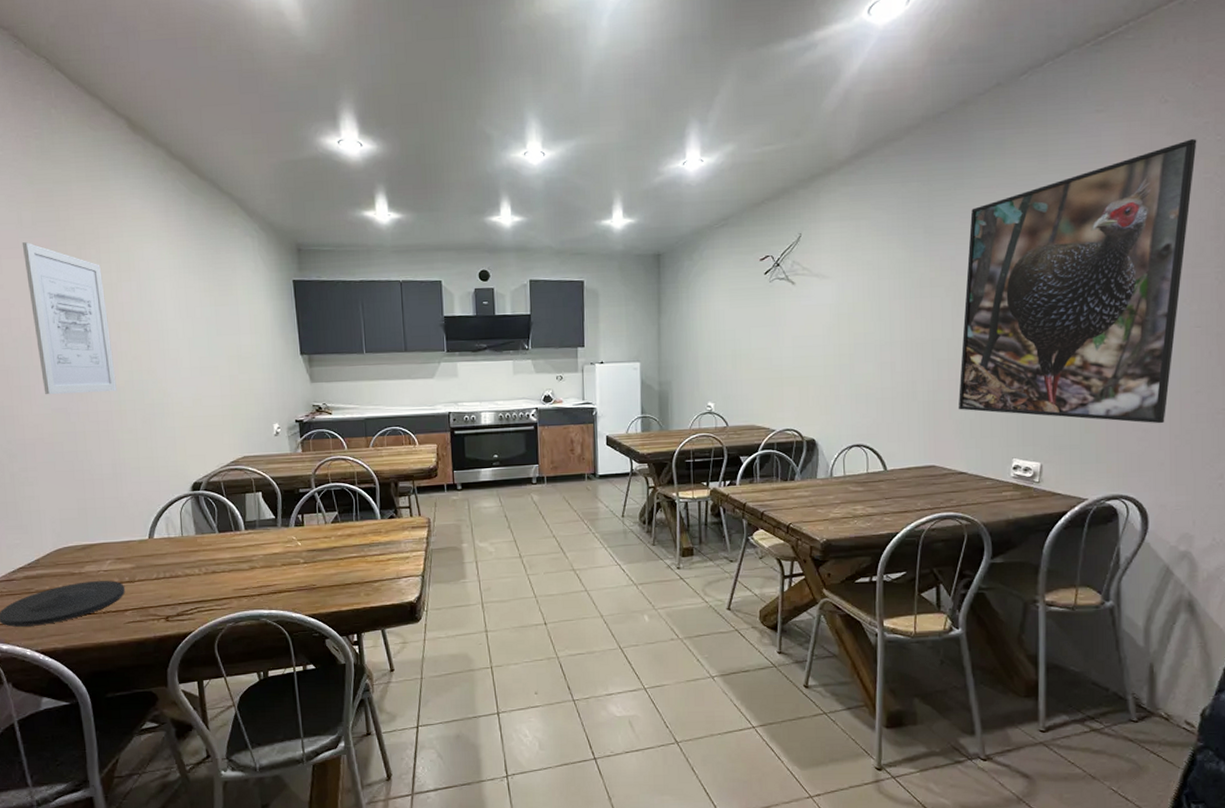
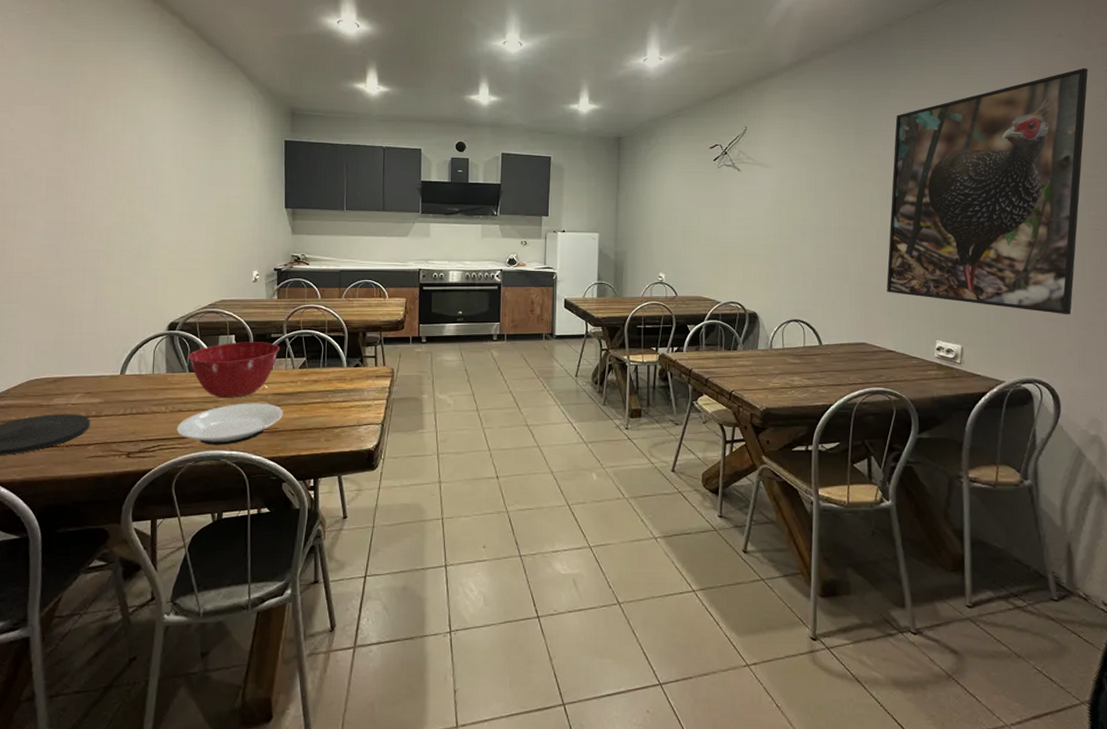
wall art: present [22,242,117,395] -> none [36,91,108,232]
plate: none [212,560,319,605] -> present [176,403,283,445]
mixing bowl: none [216,497,310,557] -> present [188,342,281,398]

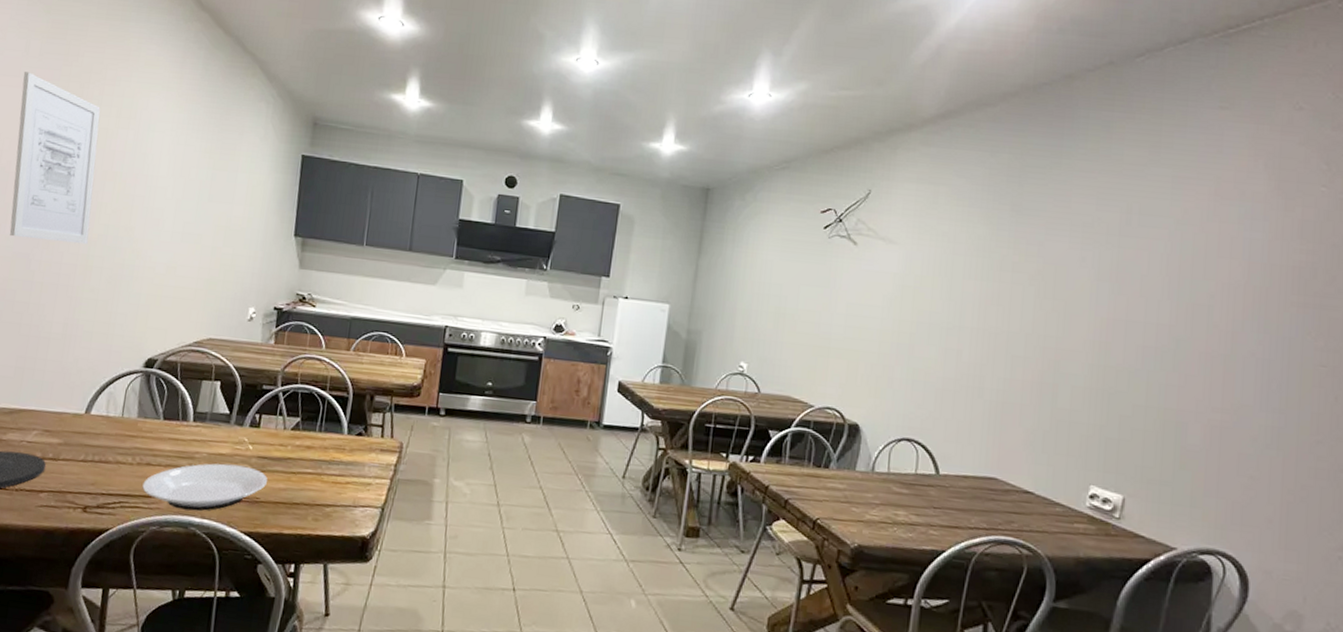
wall art: none [36,91,108,232] -> present [9,72,101,245]
mixing bowl: present [188,342,281,398] -> none [164,390,272,457]
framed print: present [886,68,1088,315] -> none [1030,154,1334,473]

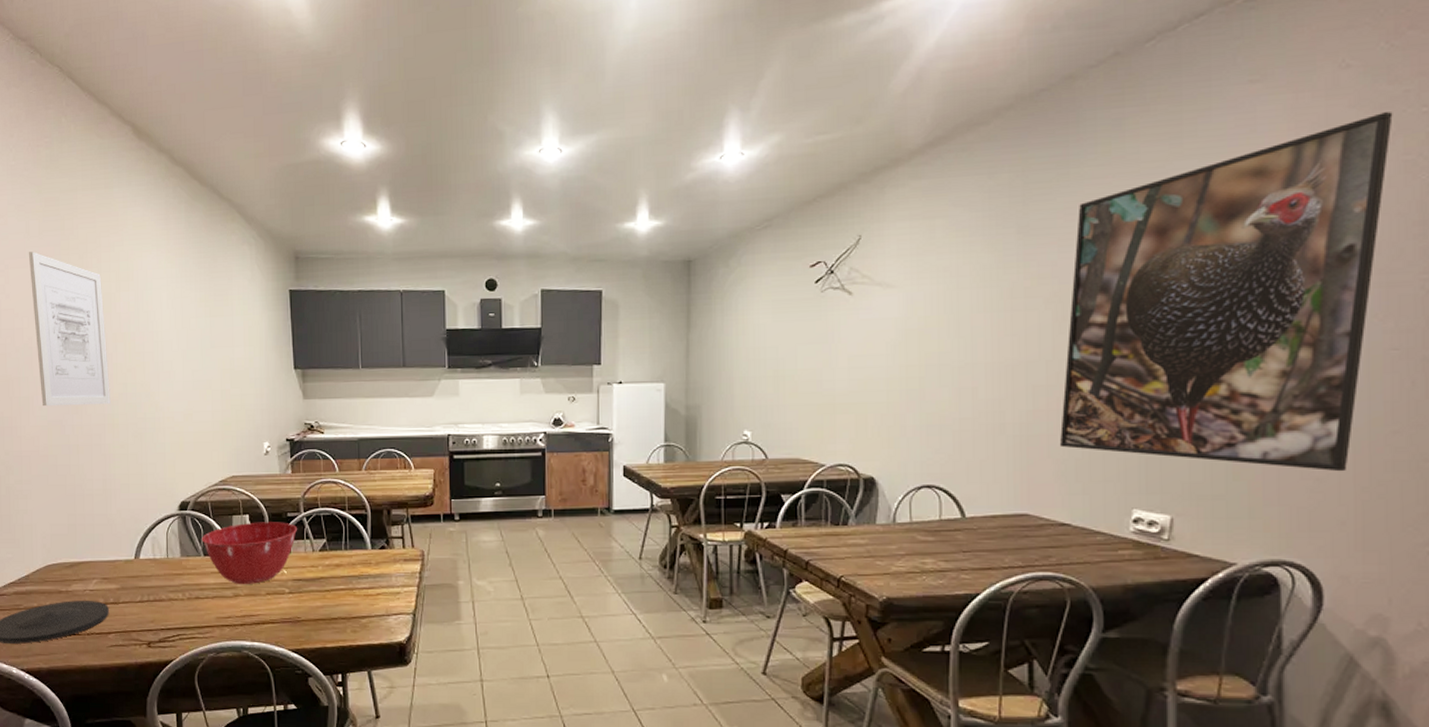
plate: present [142,463,267,511] -> none [195,589,305,636]
mixing bowl: none [164,390,272,457] -> present [202,522,298,584]
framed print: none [1030,154,1334,473] -> present [1059,112,1393,472]

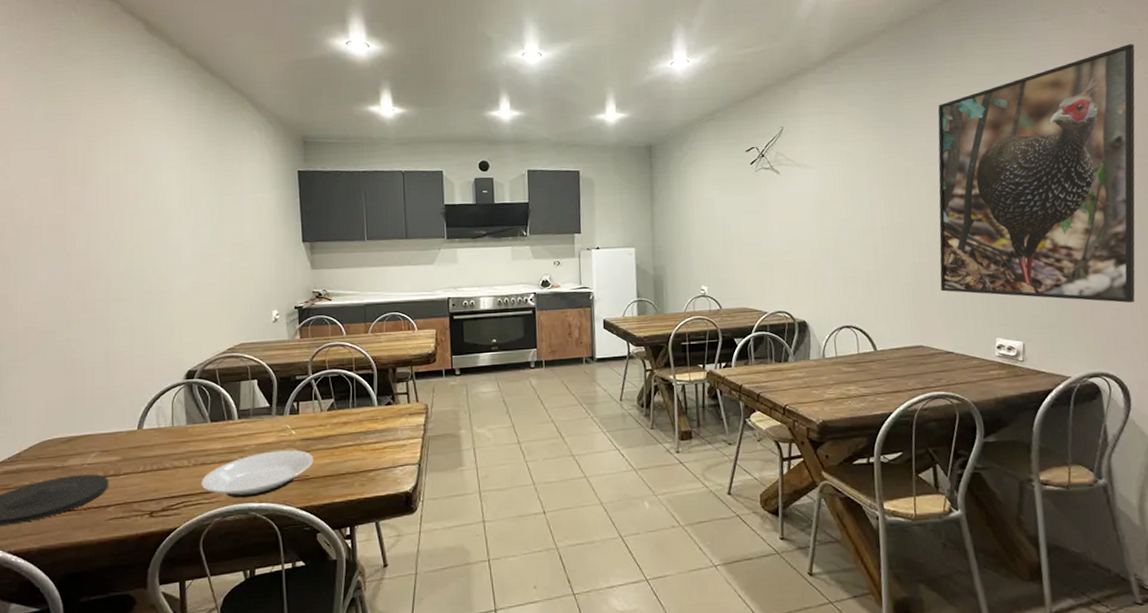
wall art: present [28,251,111,407] -> none [31,135,115,284]
plate: none [195,589,305,636] -> present [201,450,313,498]
mixing bowl: present [202,522,298,584] -> none [209,385,306,447]

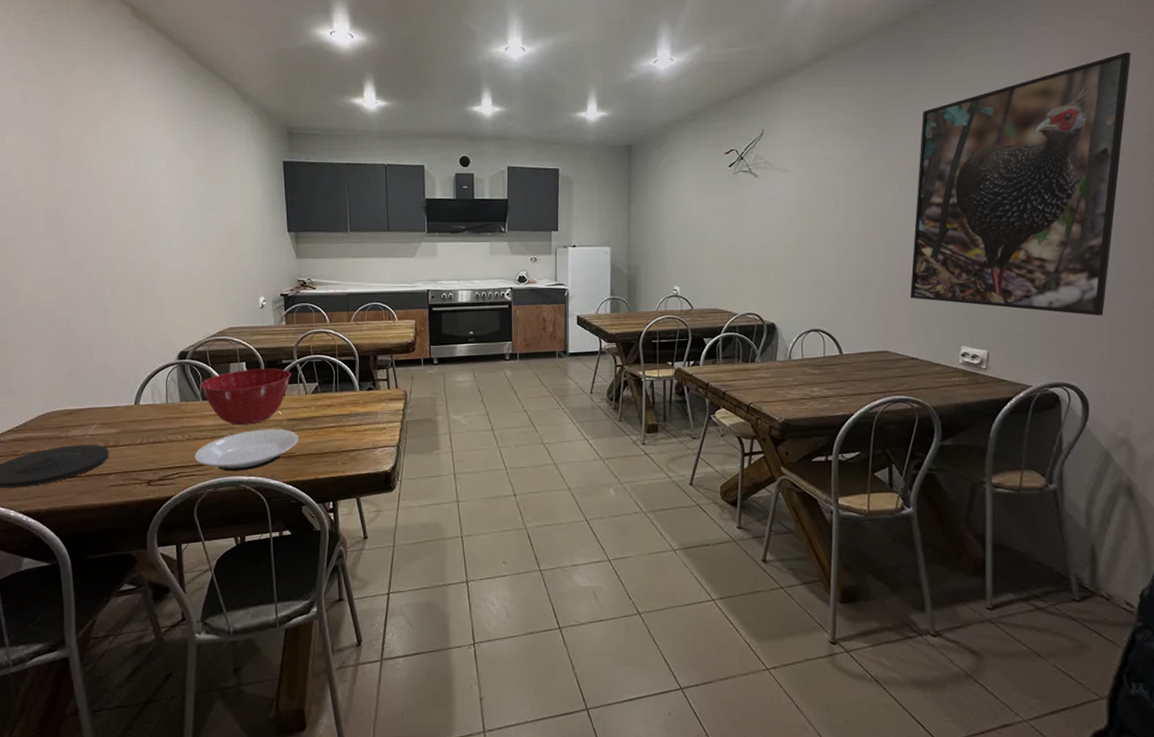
mixing bowl: none [209,385,306,447] -> present [200,368,292,425]

